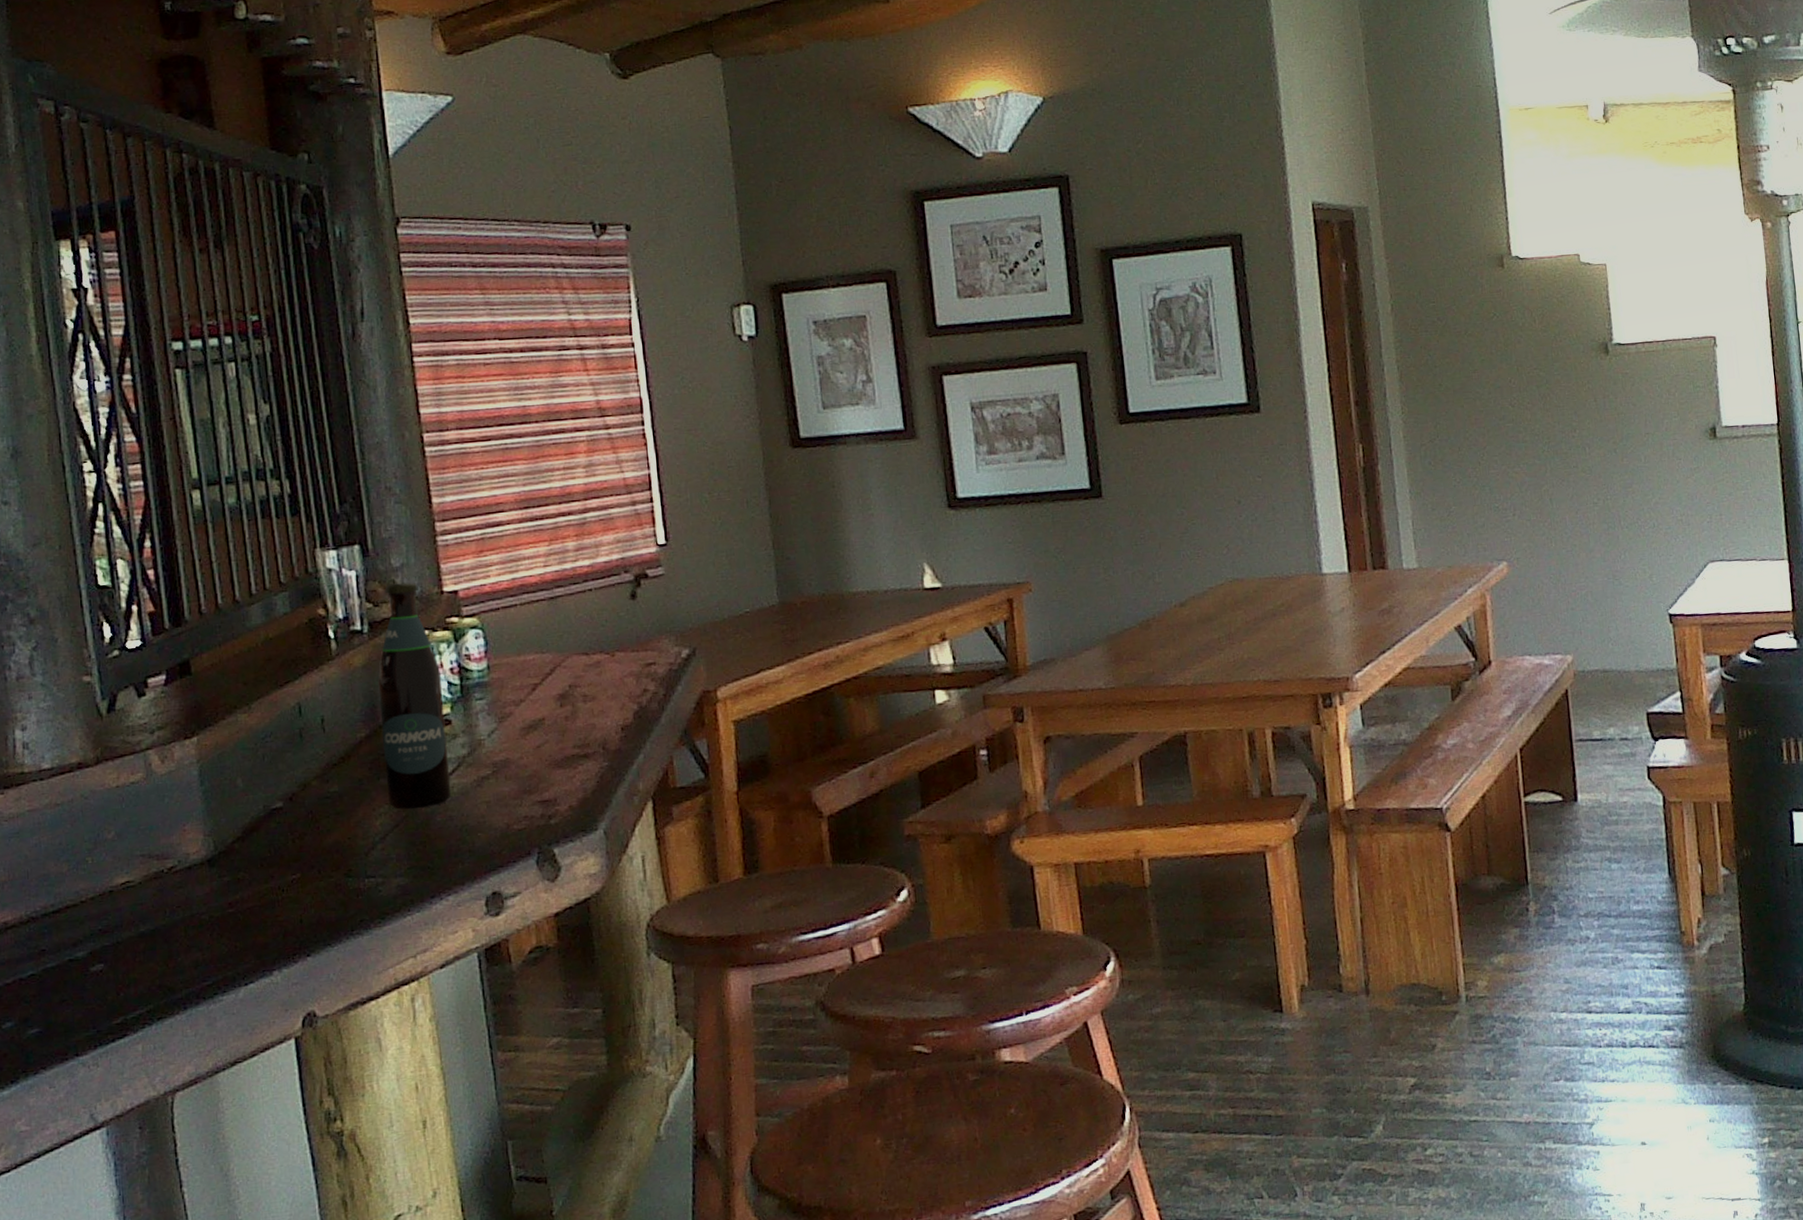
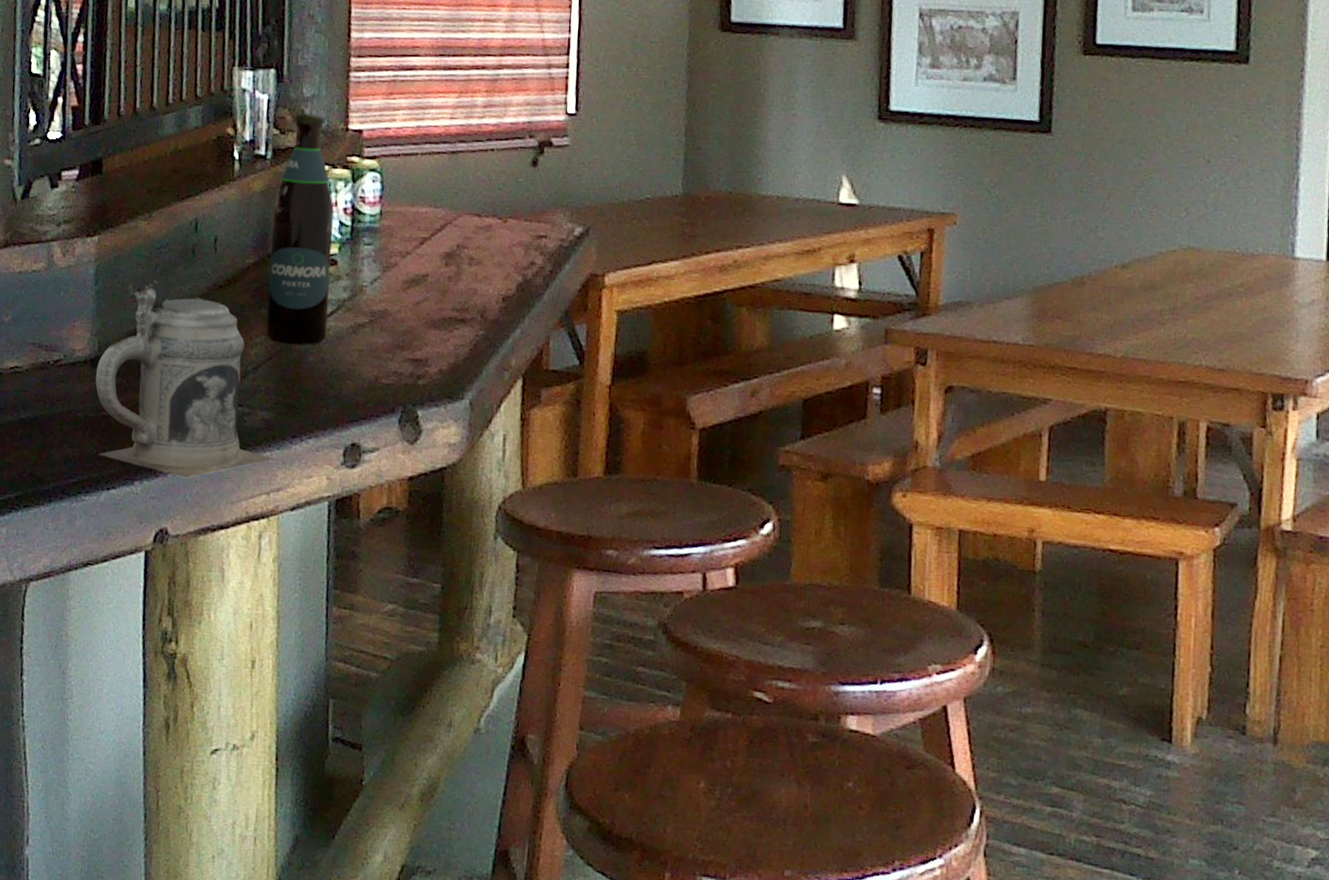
beer mug: none [215,770,416,959] -> present [95,280,274,479]

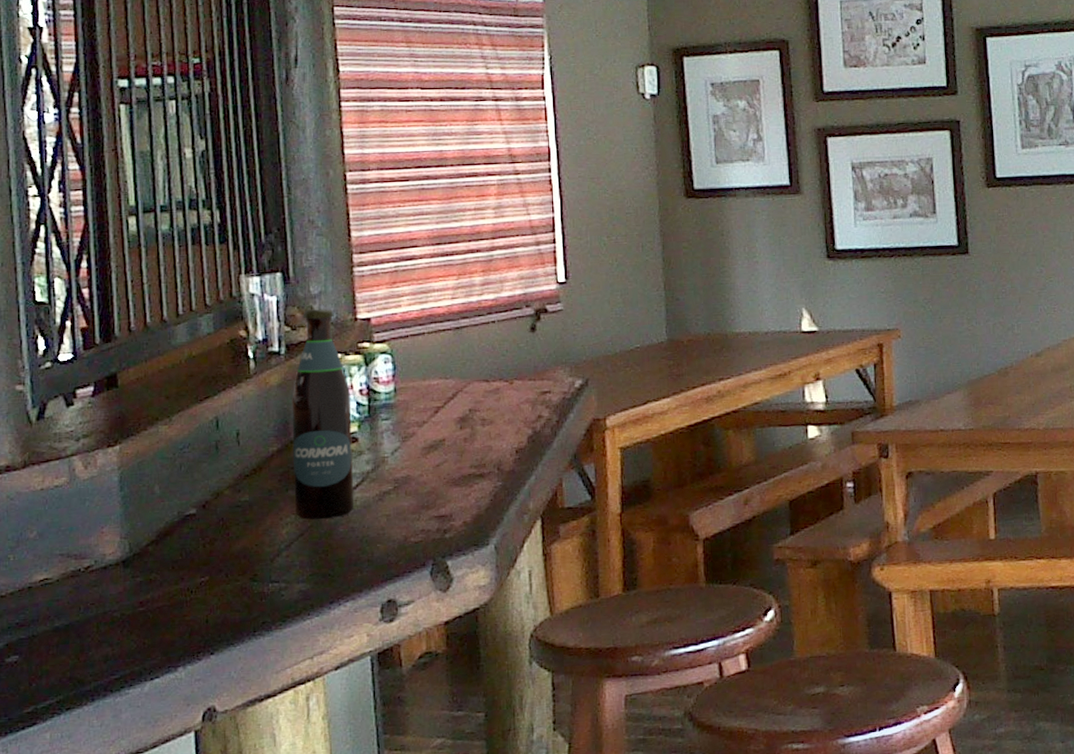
beer mug: present [95,280,274,479] -> none [128,478,315,657]

